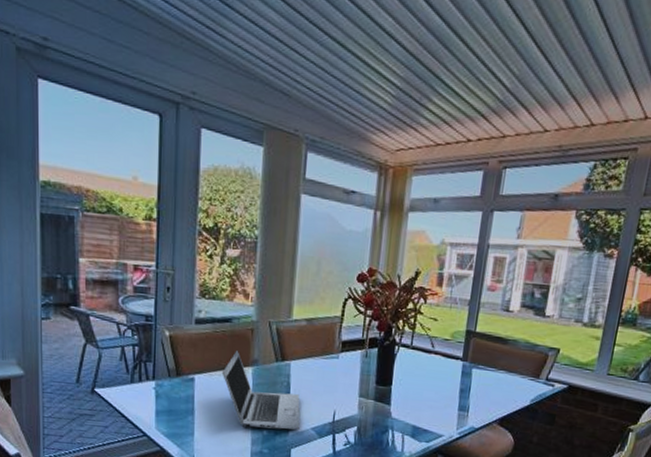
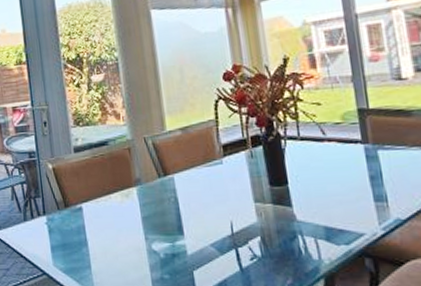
laptop: present [221,349,300,430] -> none [107,171,198,253]

